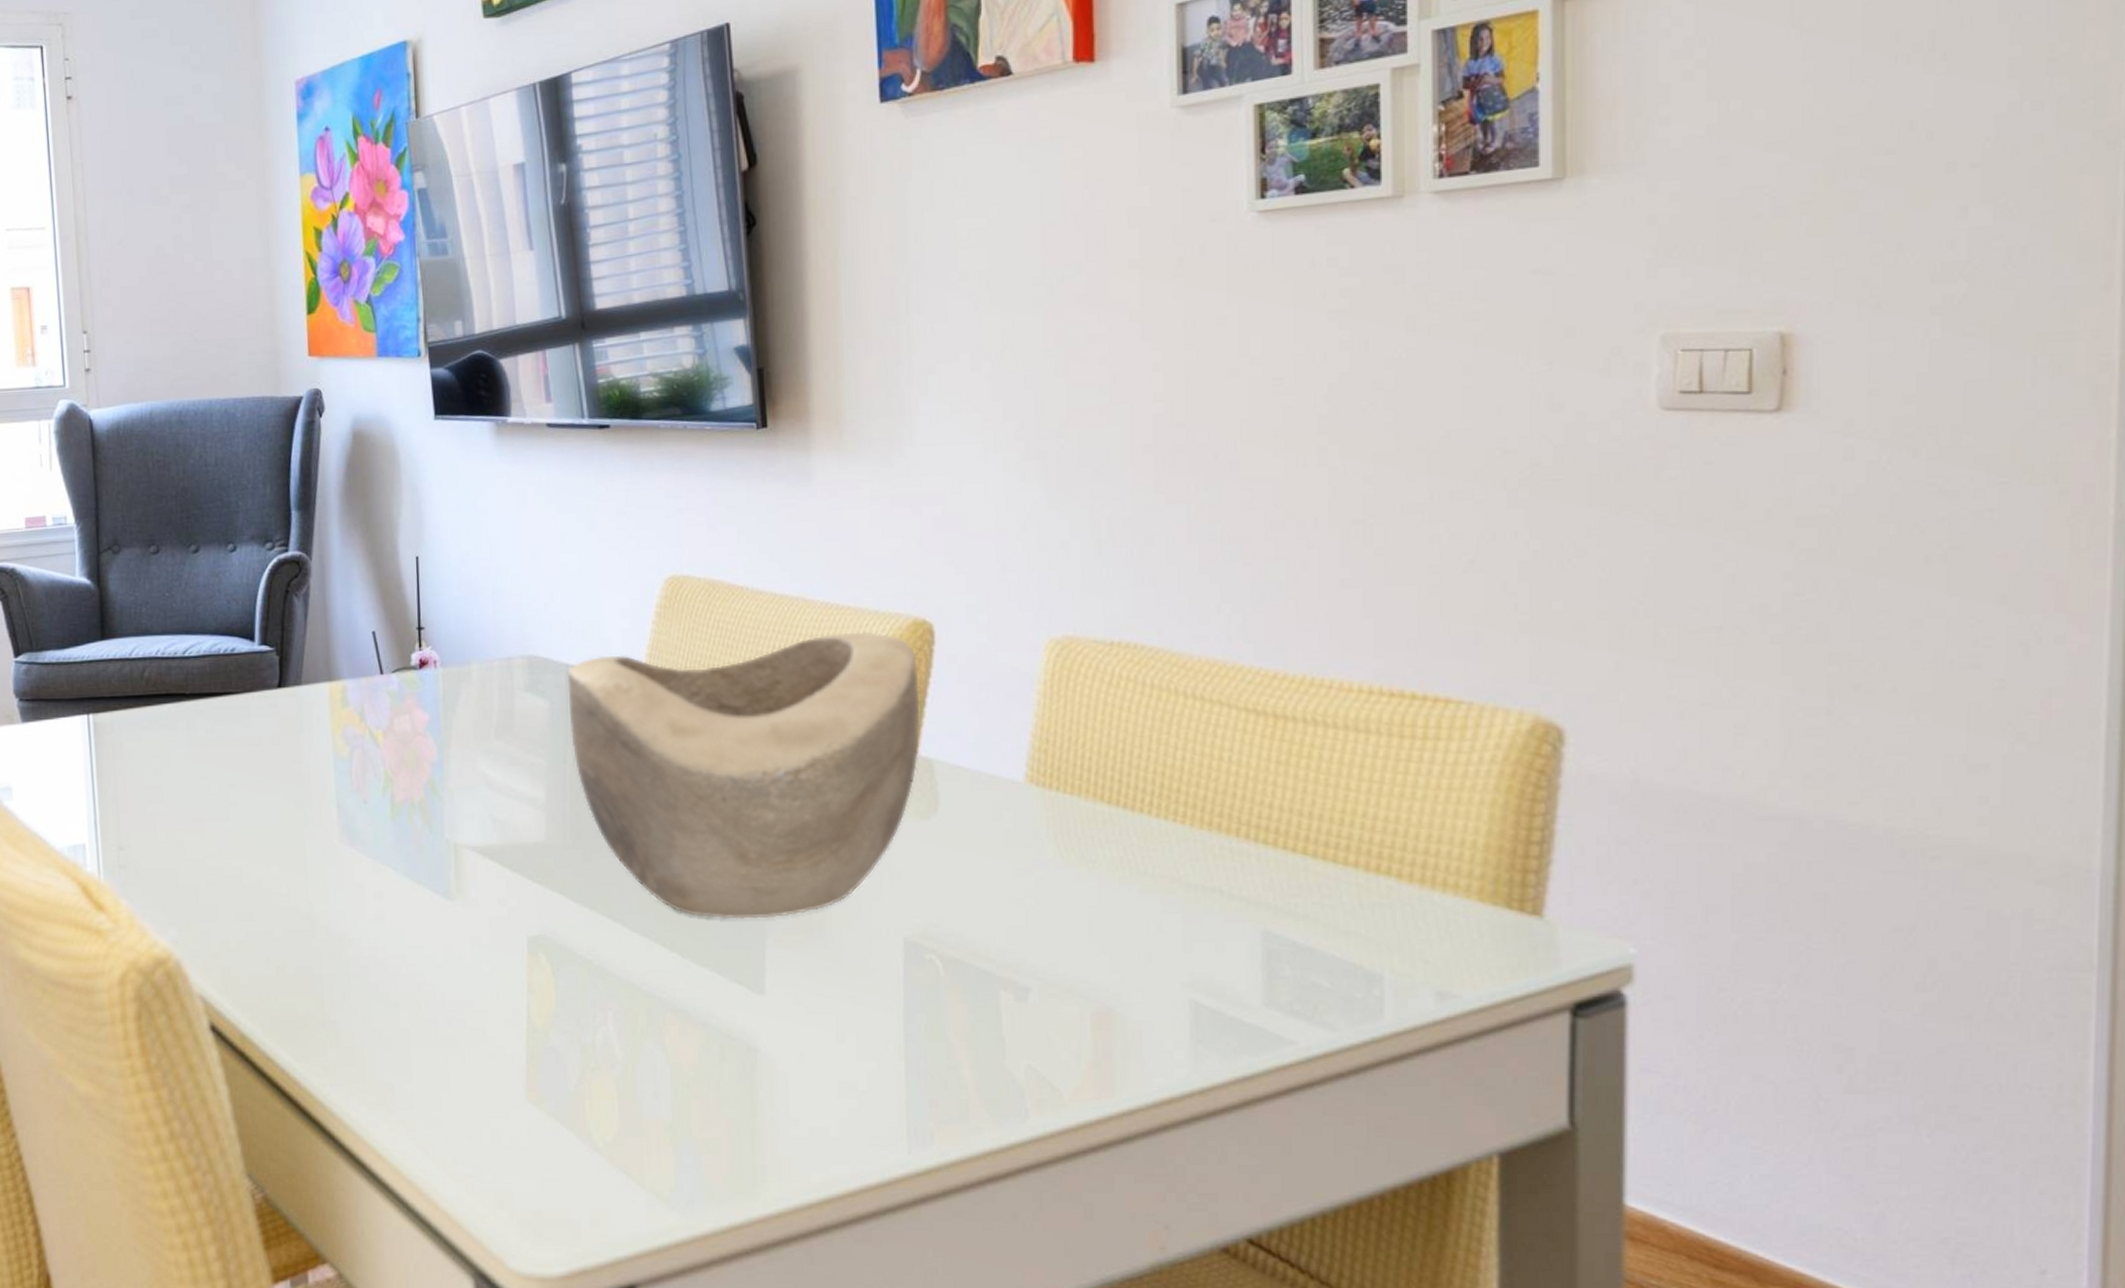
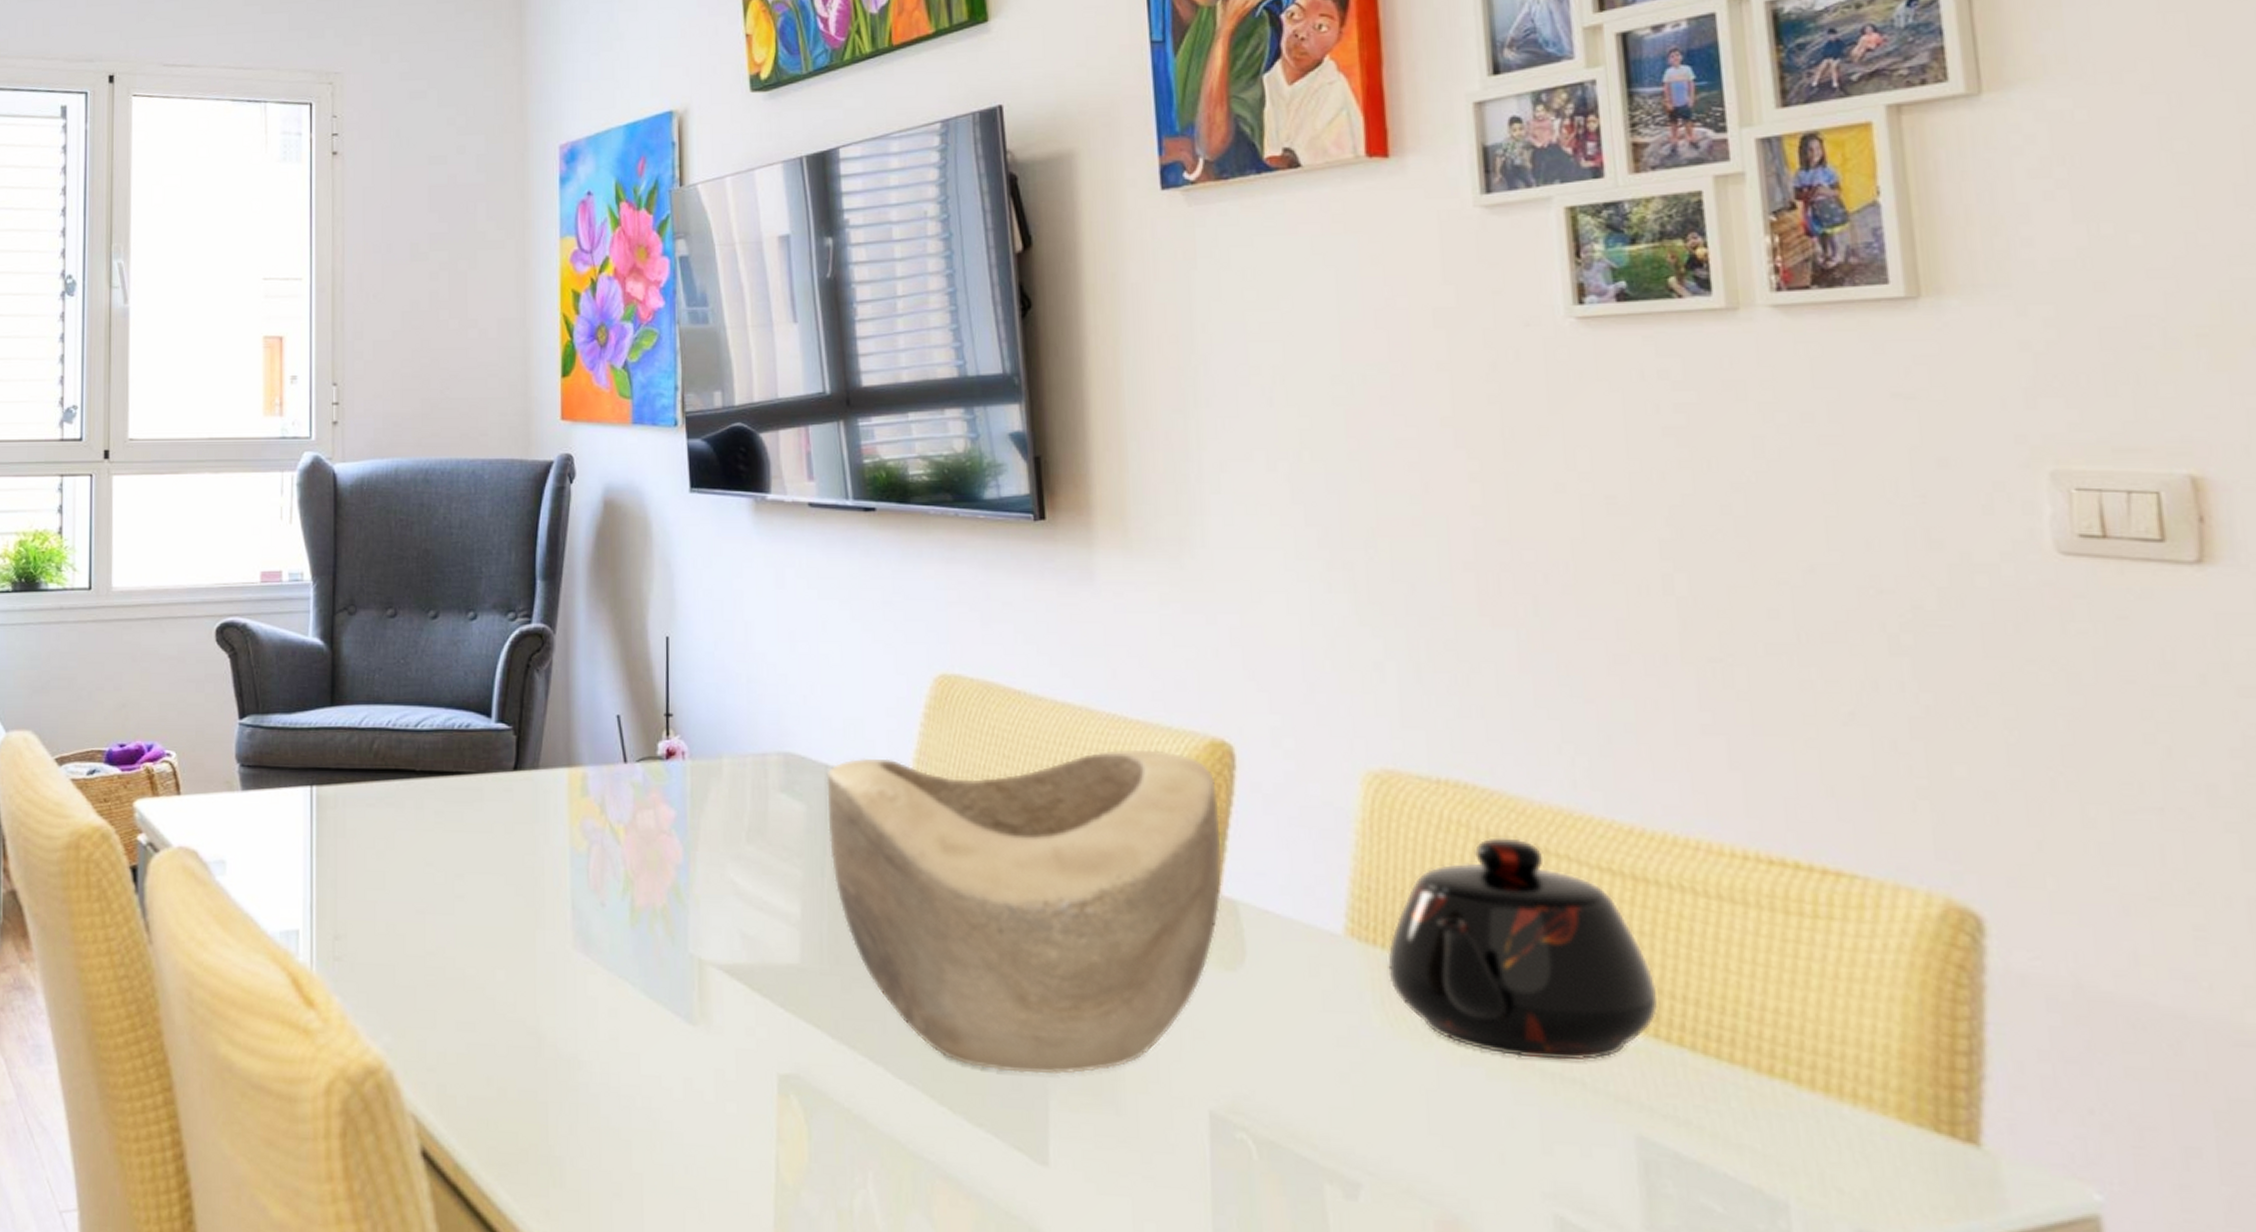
teapot: none [1061,688,1288,874] -> present [1387,837,1658,1061]

